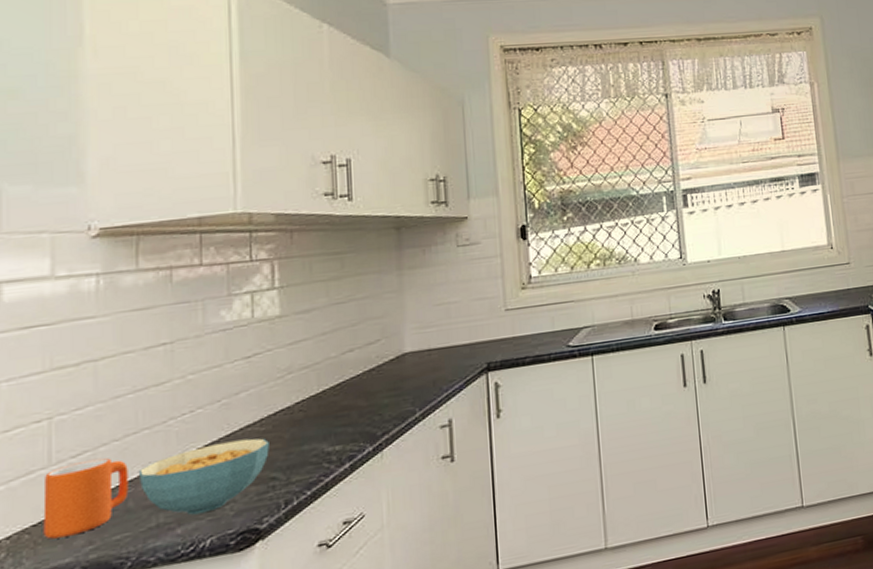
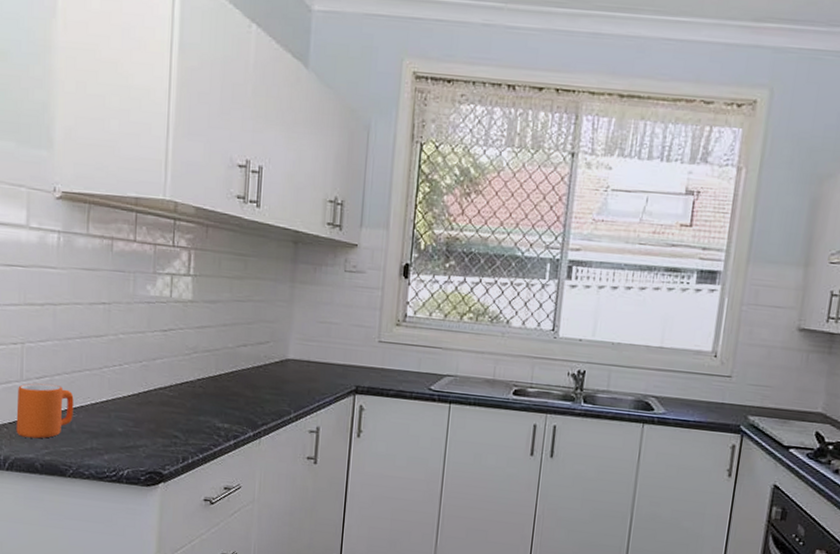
cereal bowl: present [138,438,269,515] -> none [80,395,175,449]

